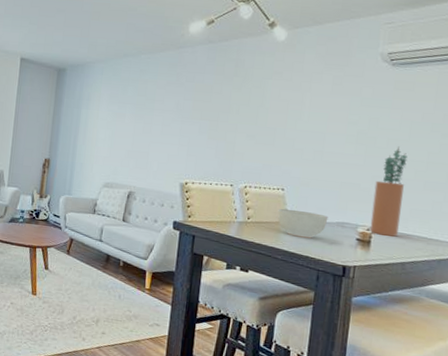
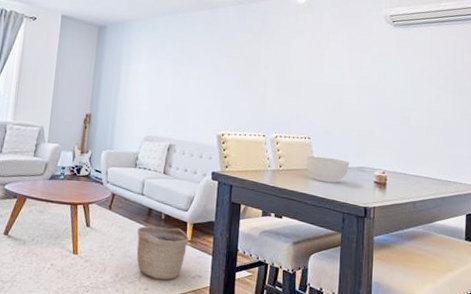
basket: none [94,272,148,326] -> present [136,226,190,280]
vase: present [369,146,408,237] -> none [384,97,411,178]

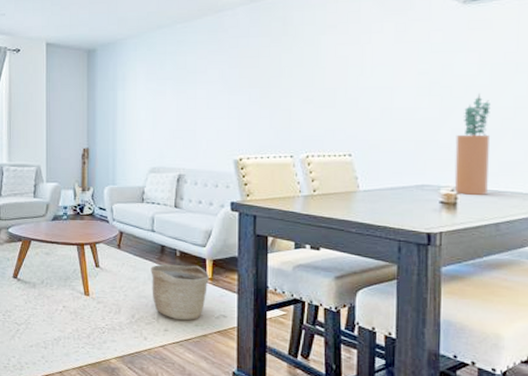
bowl: present [305,156,350,183] -> none [346,177,405,206]
vase: none [384,97,411,178] -> present [454,93,491,195]

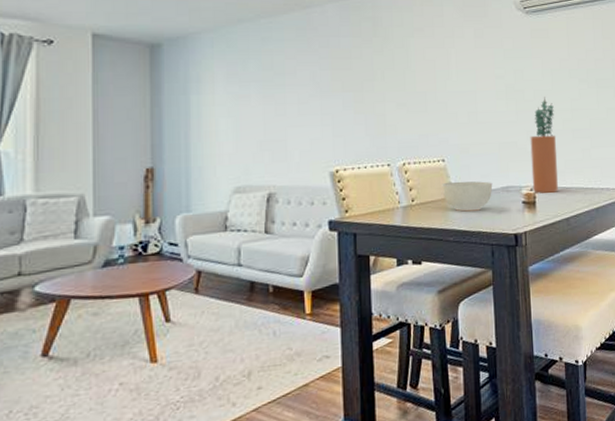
basket: present [151,264,210,320] -> none [238,300,309,372]
bowl: none [346,177,405,206] -> present [442,181,493,212]

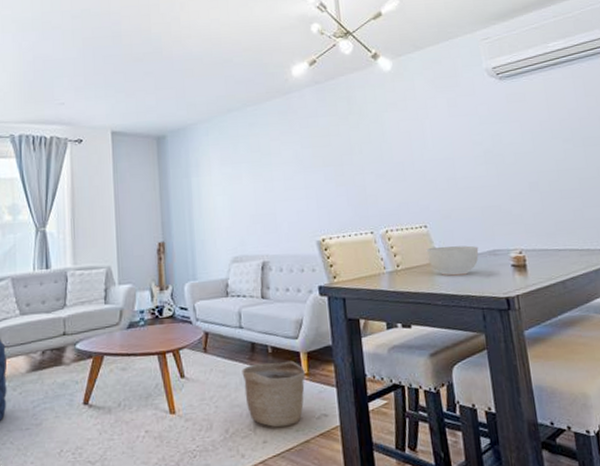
basket: none [238,300,309,372] -> present [242,360,306,427]
vase: present [530,97,559,194] -> none [514,159,550,256]

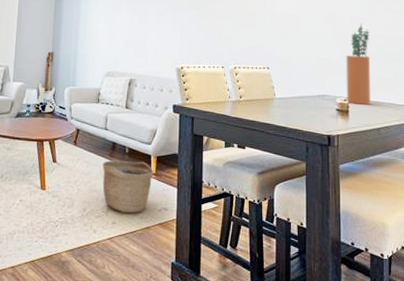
bowl: present [426,245,479,276] -> none [266,86,310,112]
vase: none [514,159,550,256] -> present [346,23,371,105]

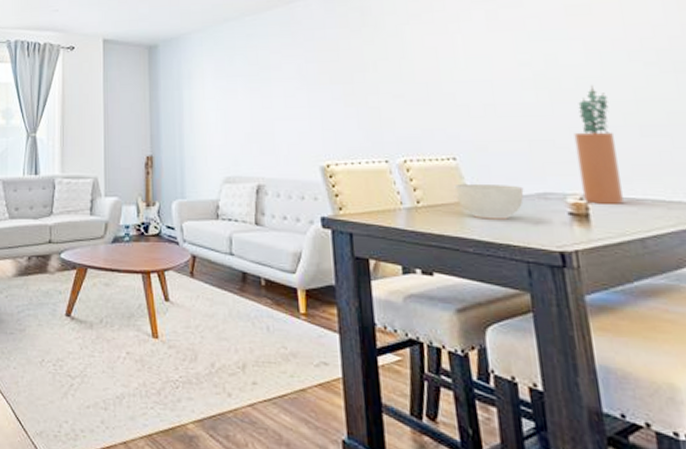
basket: present [102,160,154,213] -> none [231,296,304,369]
bowl: none [266,86,310,112] -> present [454,185,524,220]

